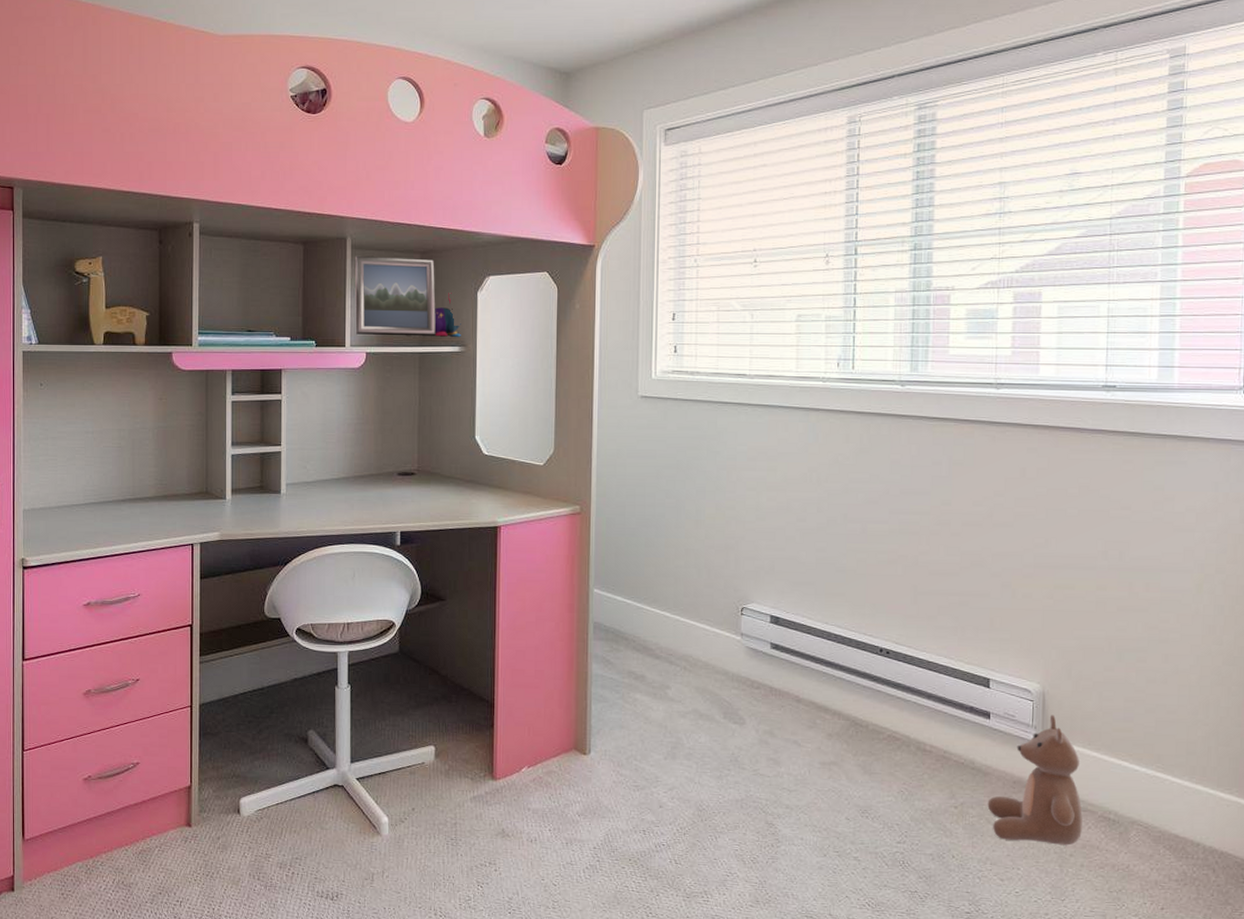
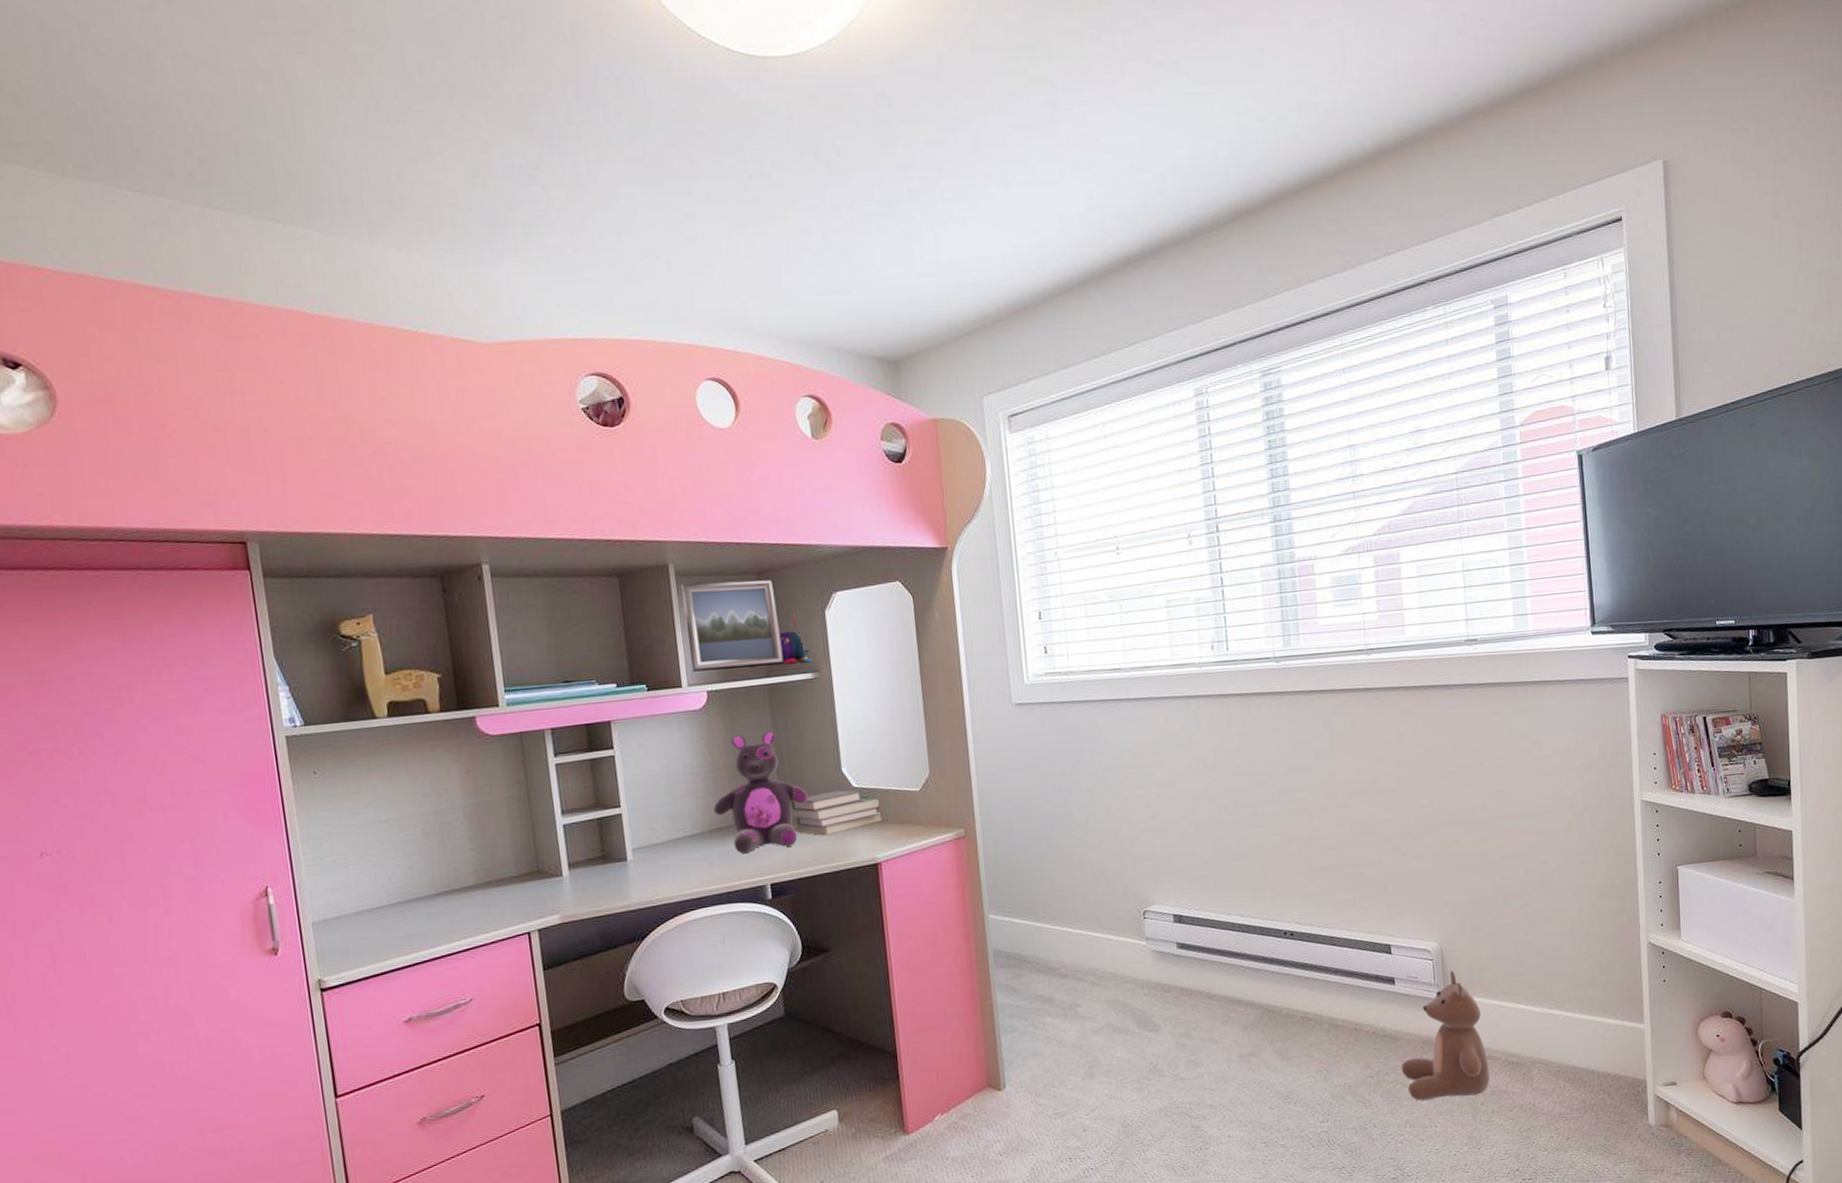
stuffed animal: none [359,394,443,502] -> present [713,731,809,854]
books: none [427,455,507,495] -> present [791,790,883,836]

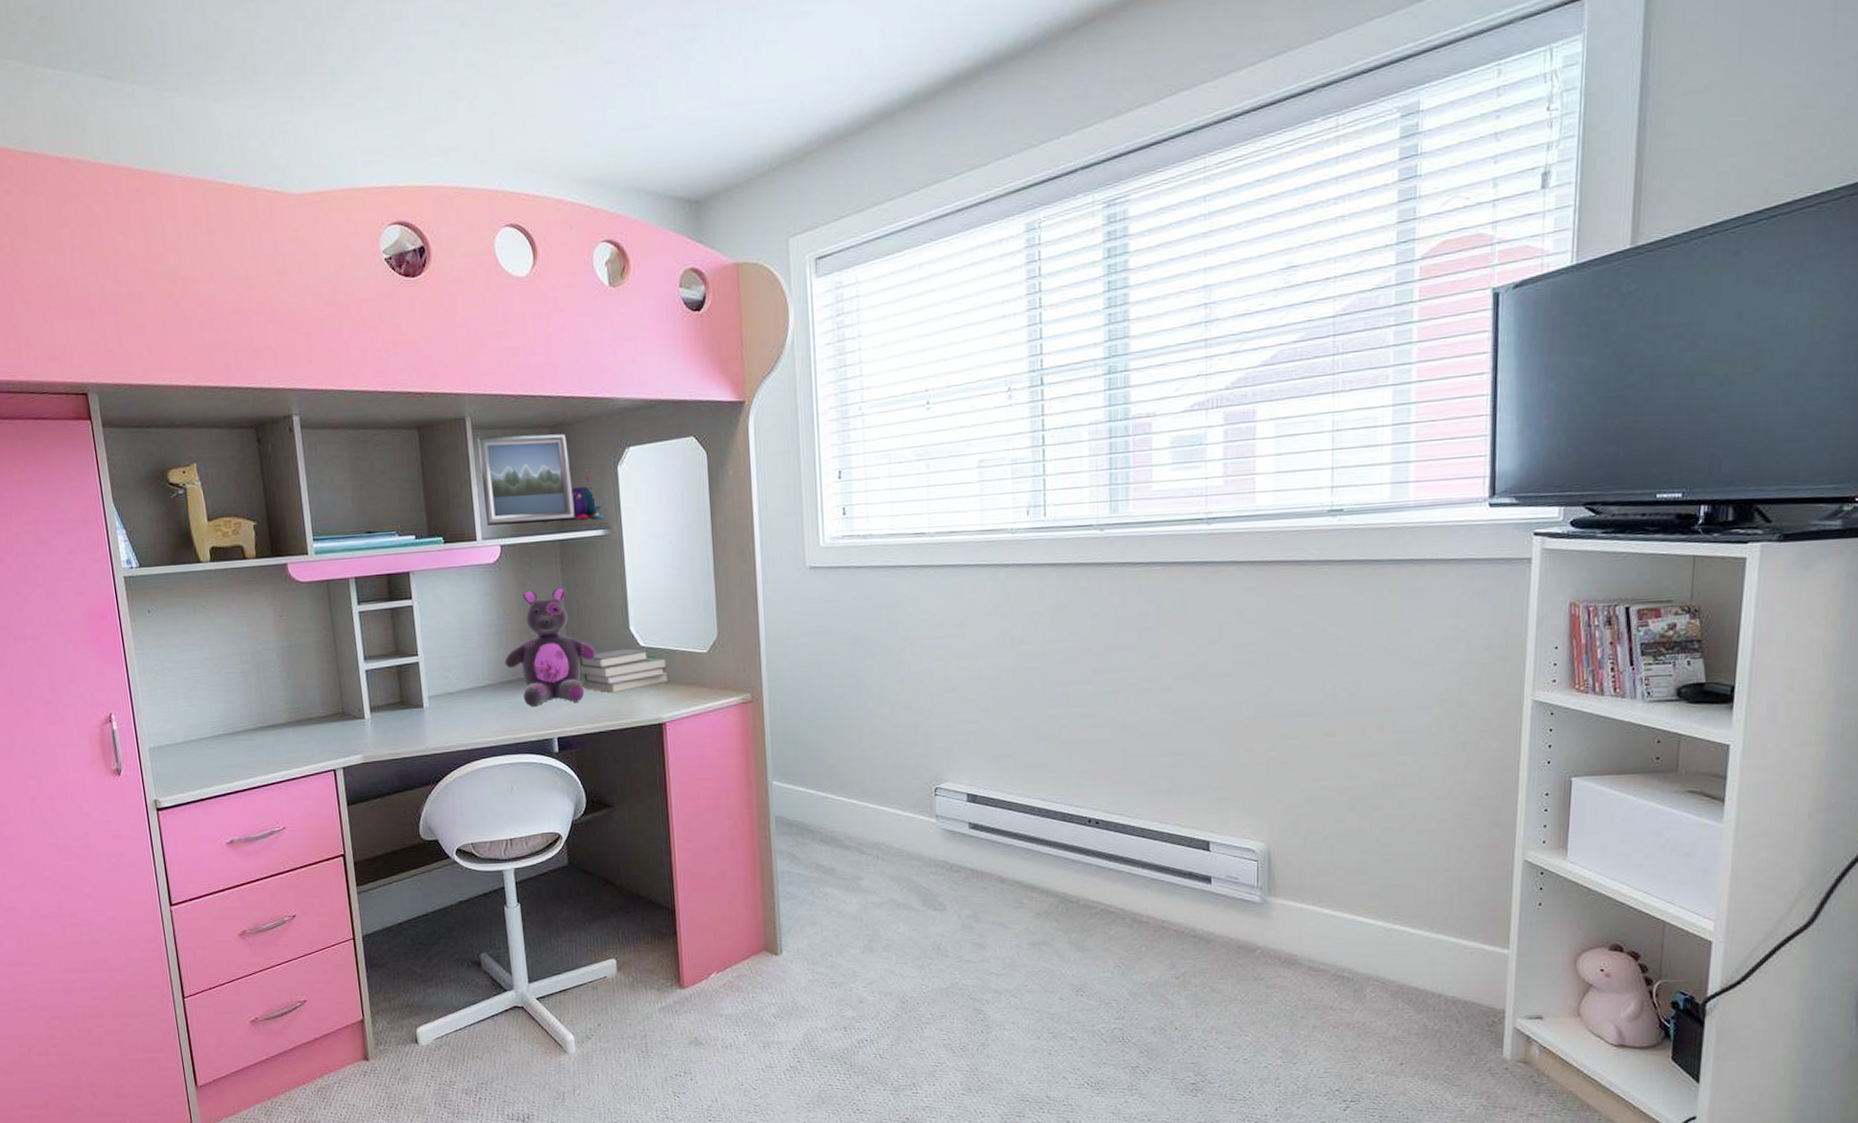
teddy bear: present [1401,970,1490,1101] -> none [1211,873,1314,1008]

